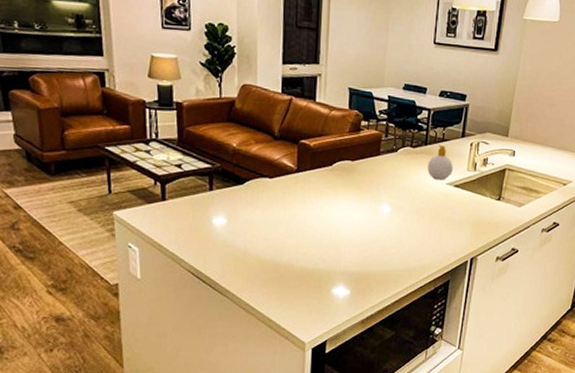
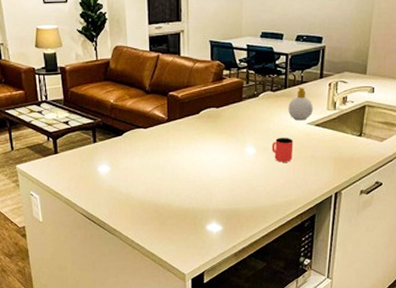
cup: none [408,196,431,224] -> present [271,137,293,162]

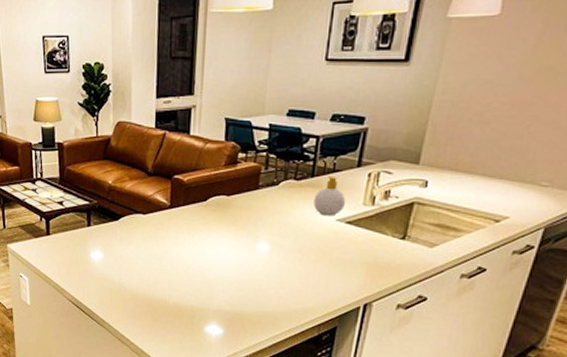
cup: present [271,137,293,162] -> none [289,233,317,264]

